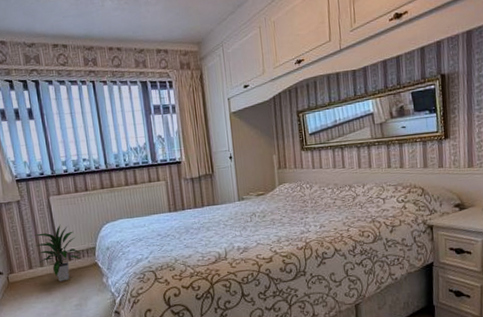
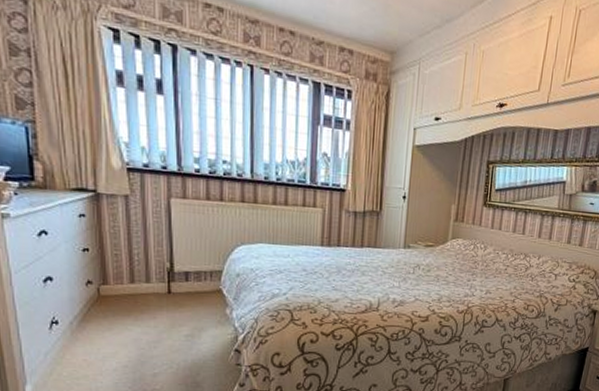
indoor plant: present [34,225,81,282] -> none [140,236,203,305]

